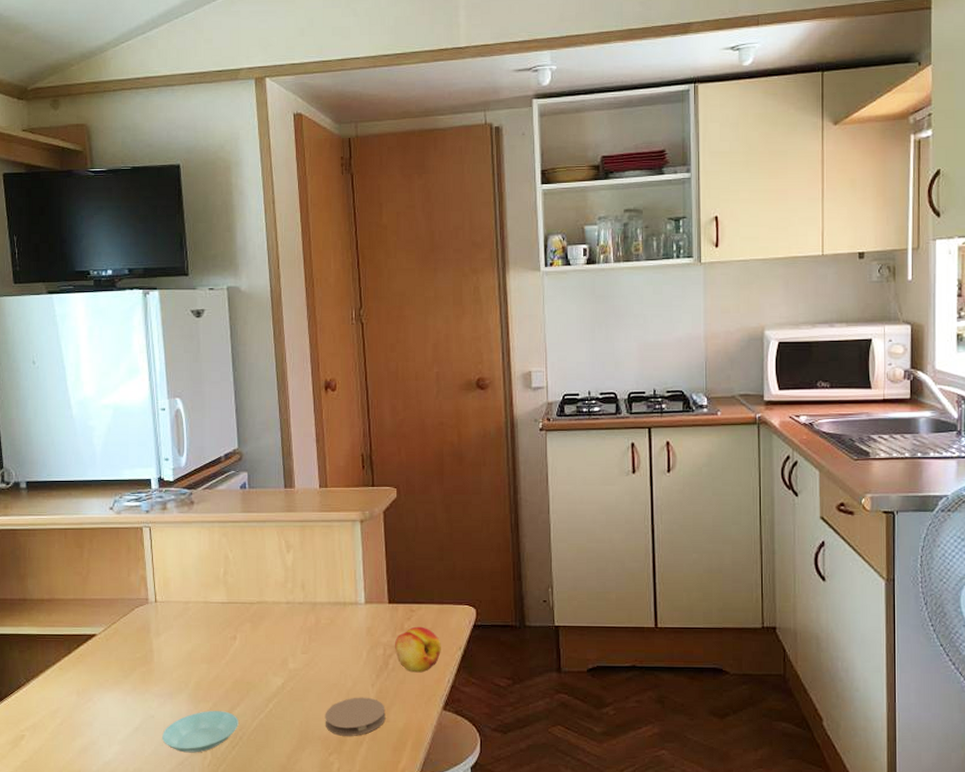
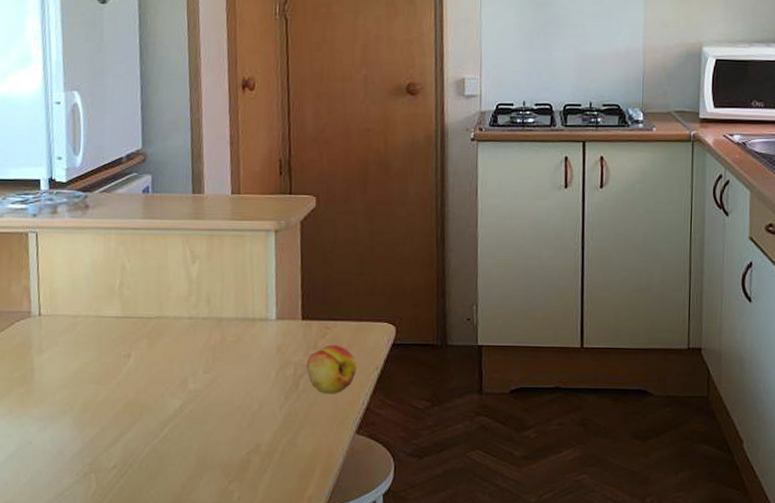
saucer: present [162,711,238,753] -> none [40,436,129,482]
coaster: present [325,697,386,736] -> none [226,420,294,462]

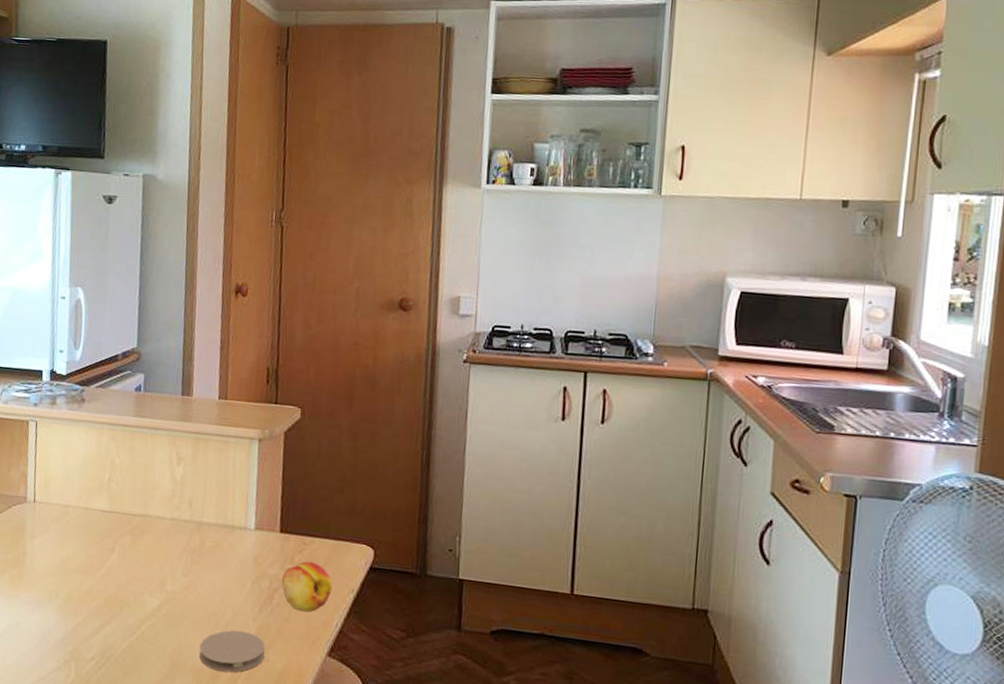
coaster: none [226,420,294,462] -> present [199,630,266,673]

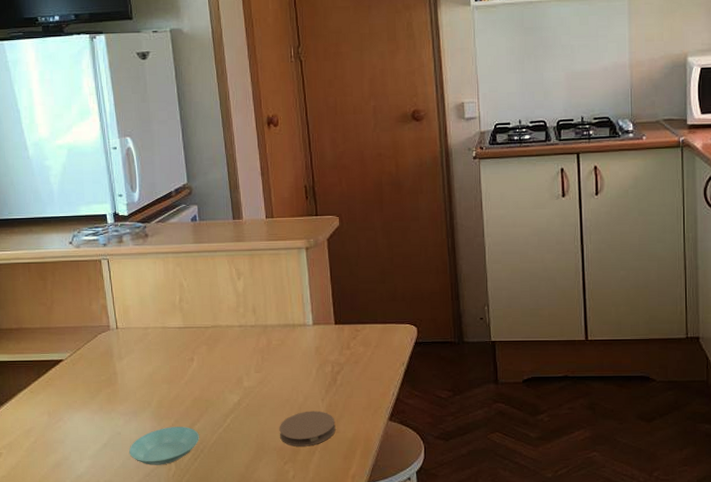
saucer: none [26,625,108,669] -> present [129,427,199,465]
fruit: present [281,561,333,613] -> none [341,345,386,387]

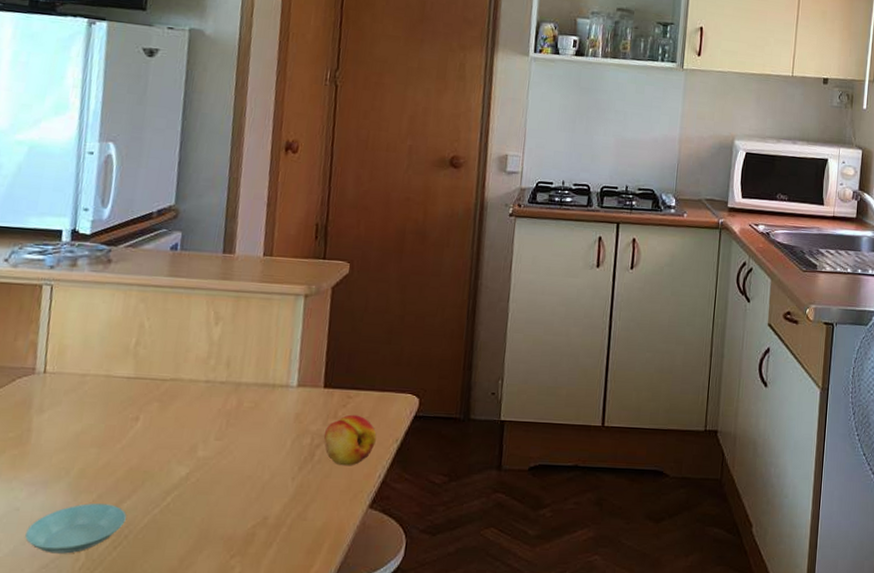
coaster: present [279,411,336,446] -> none [231,491,304,536]
fruit: none [341,345,386,387] -> present [323,414,377,466]

